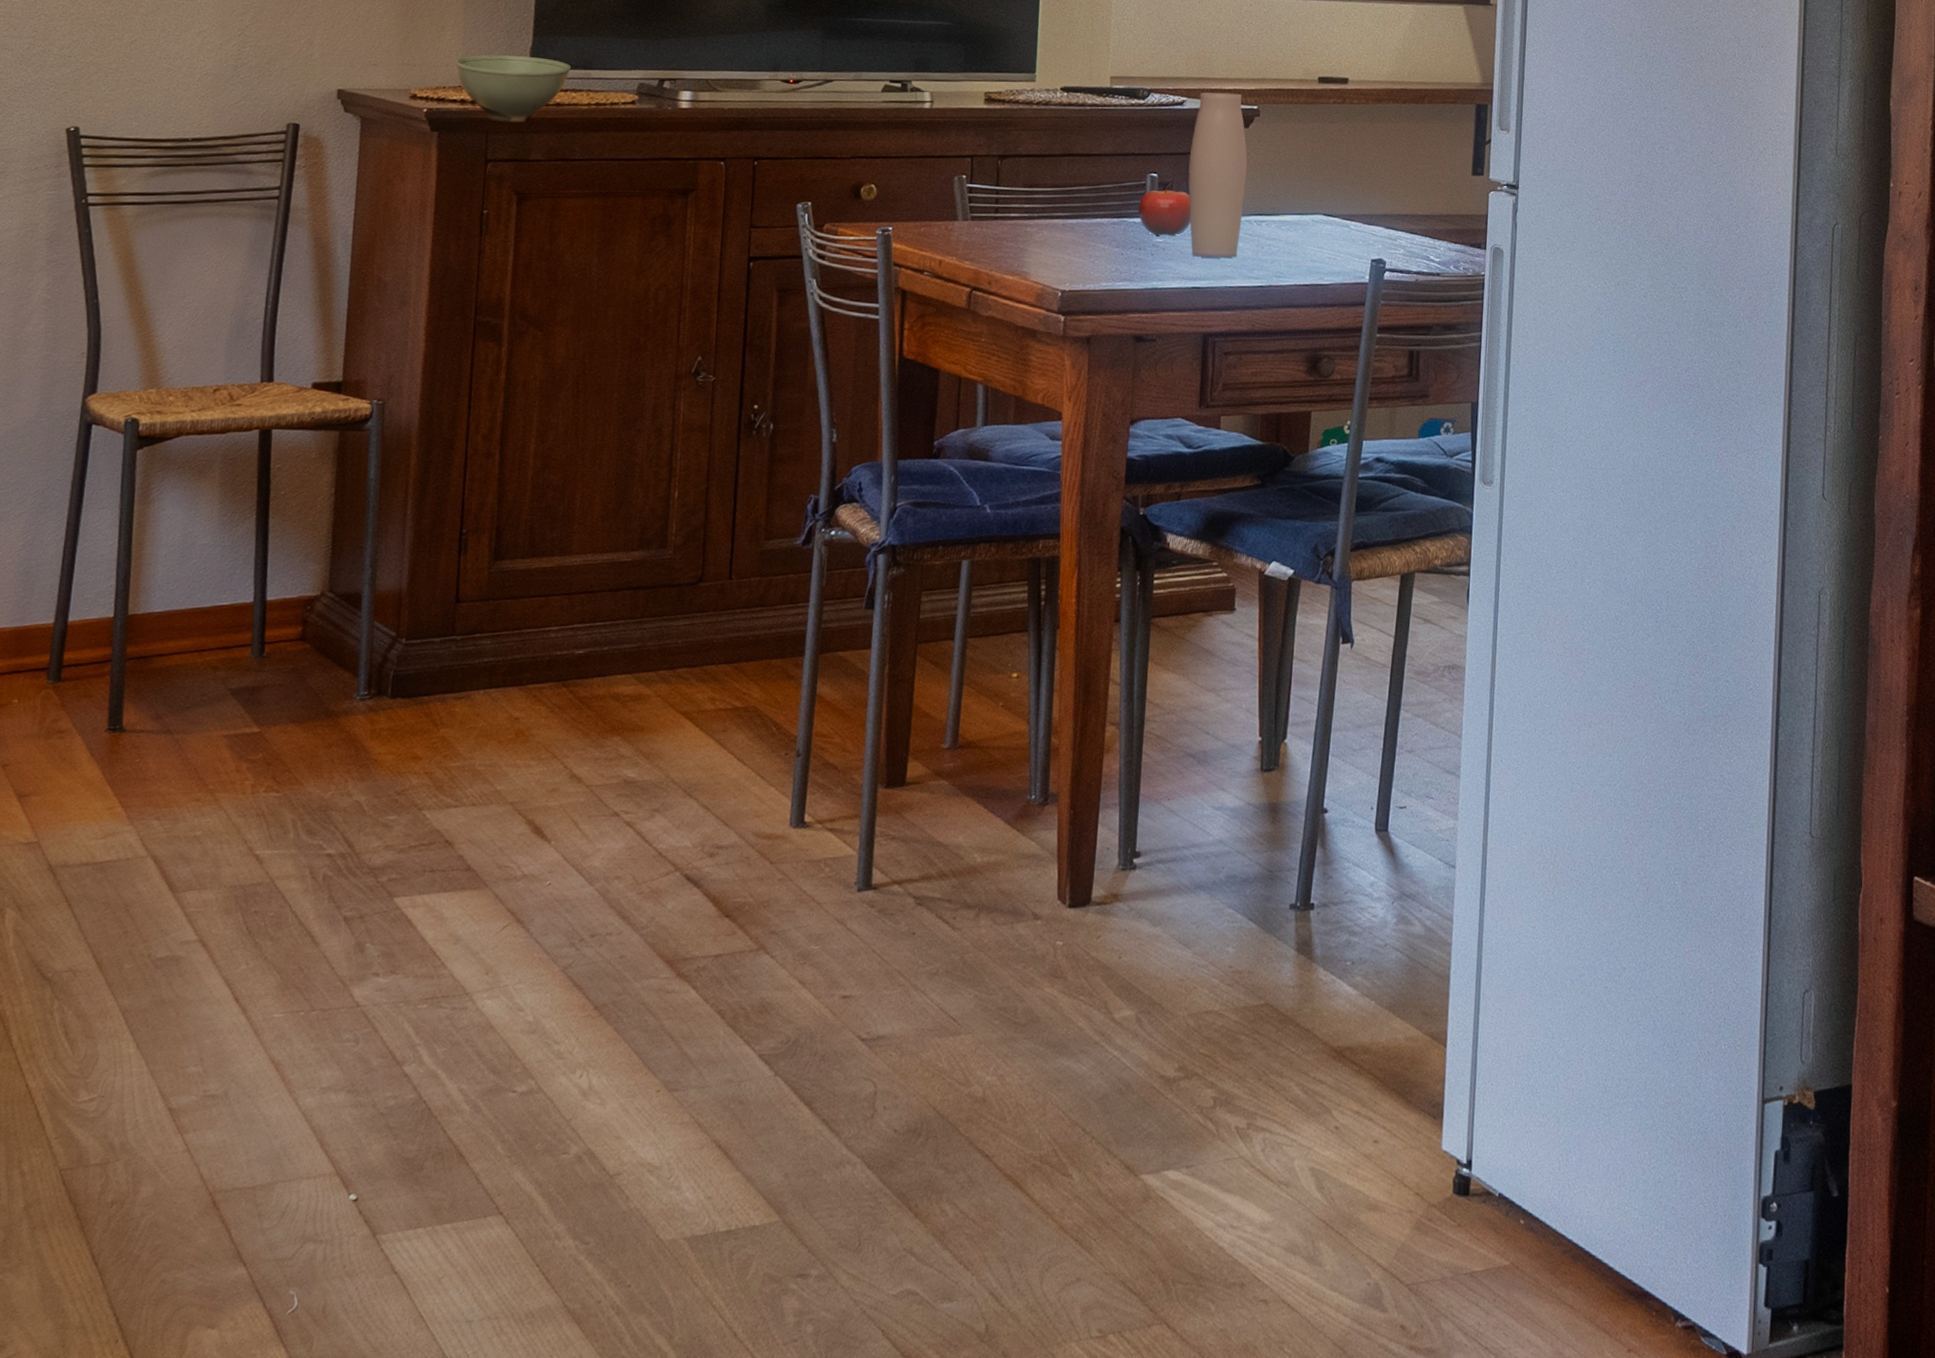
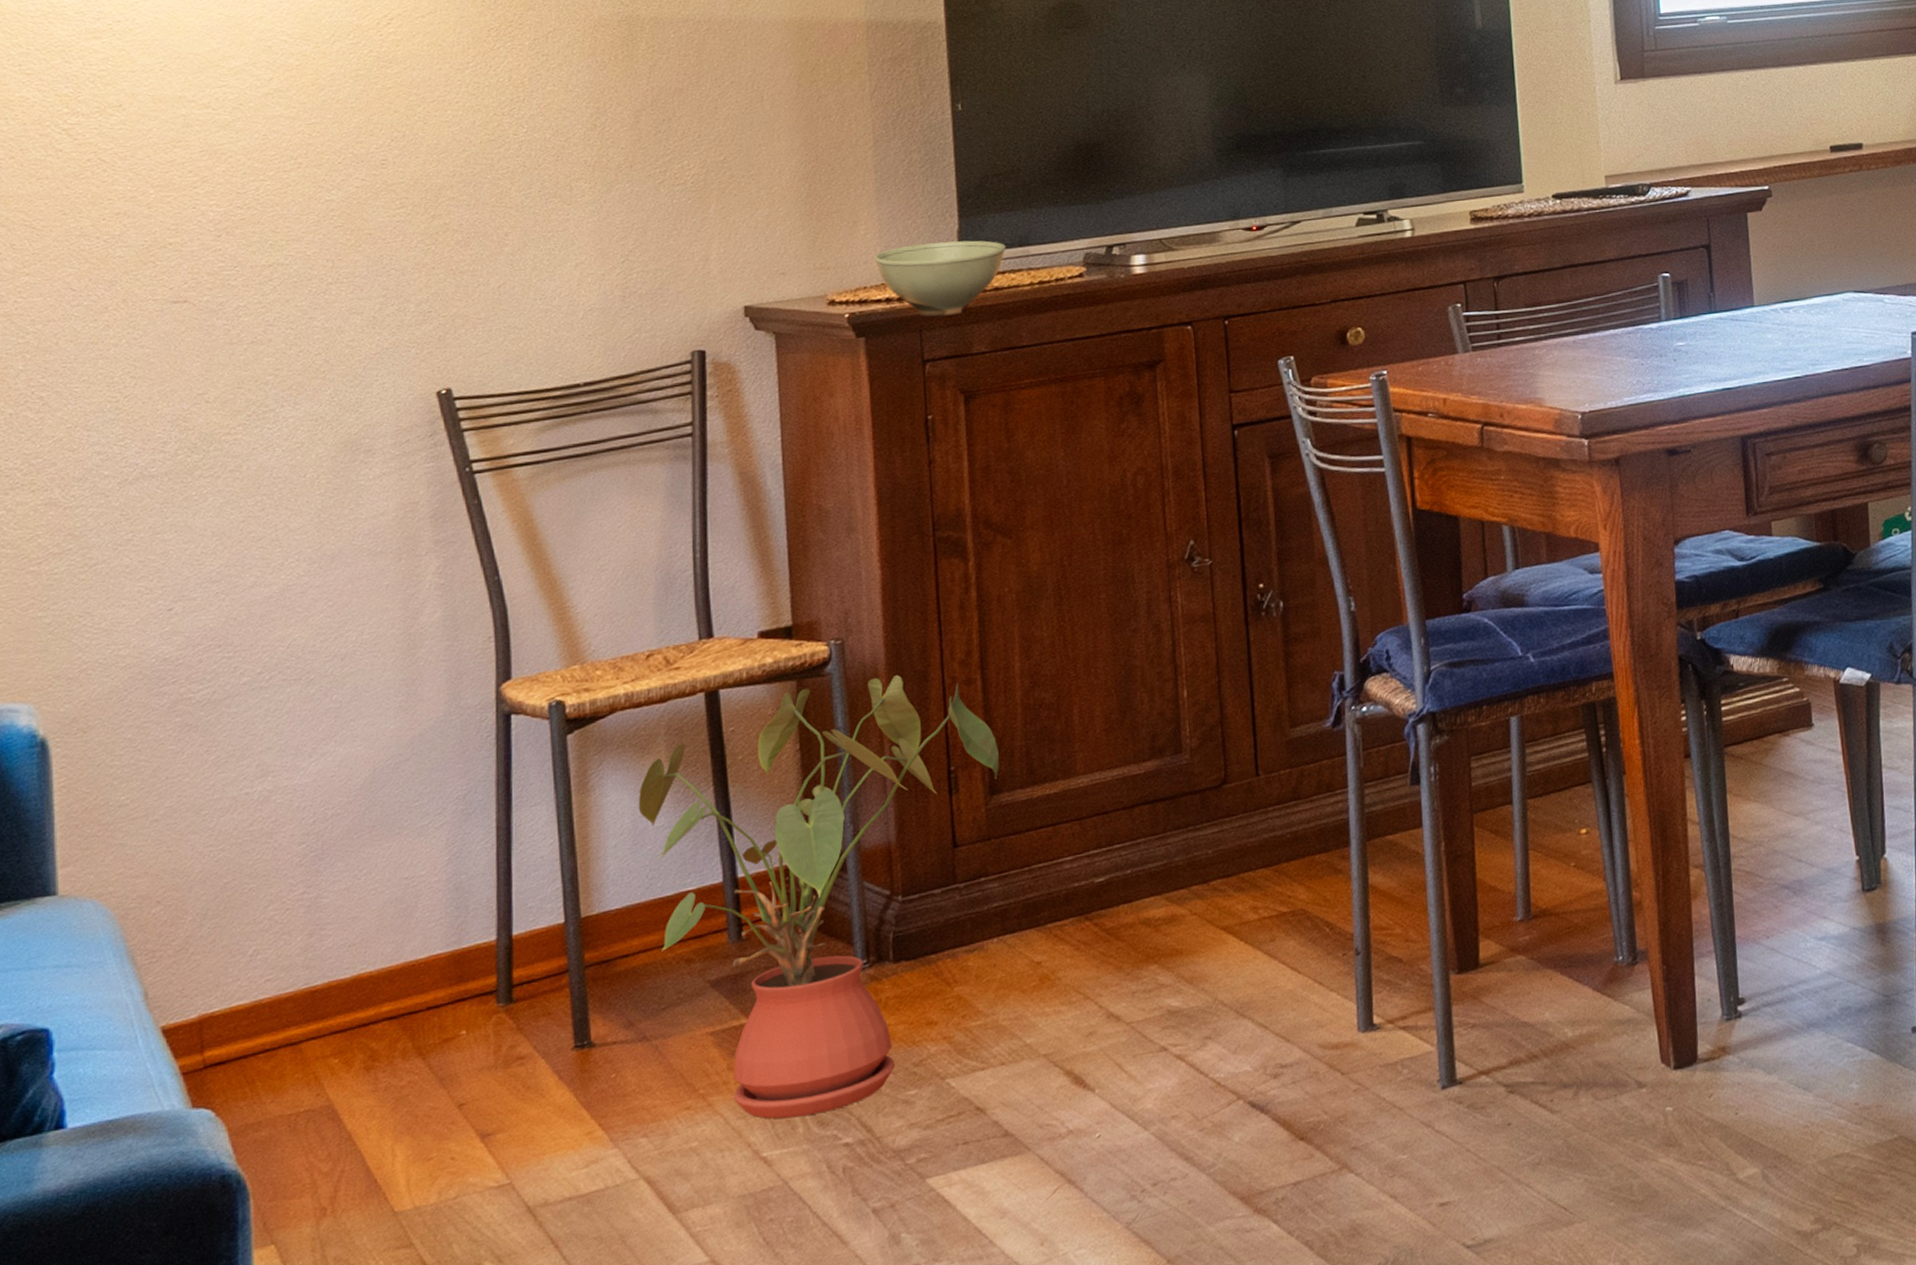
house plant: none [189,439,507,824] -> present [638,674,999,1119]
fruit: present [1138,181,1191,236] -> none [1653,279,1712,339]
vase: present [1188,92,1248,259] -> none [1701,175,1768,356]

